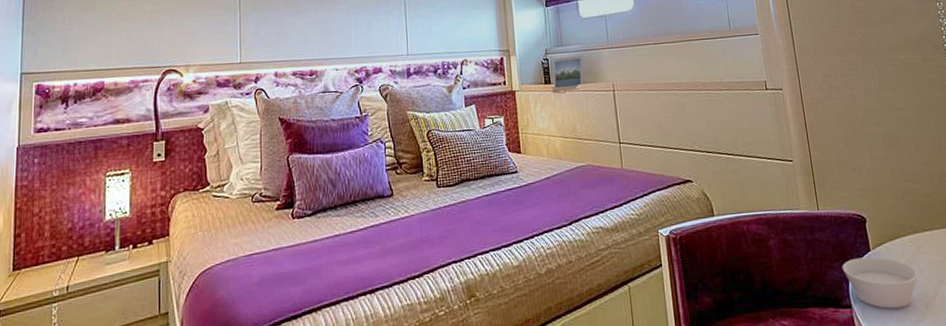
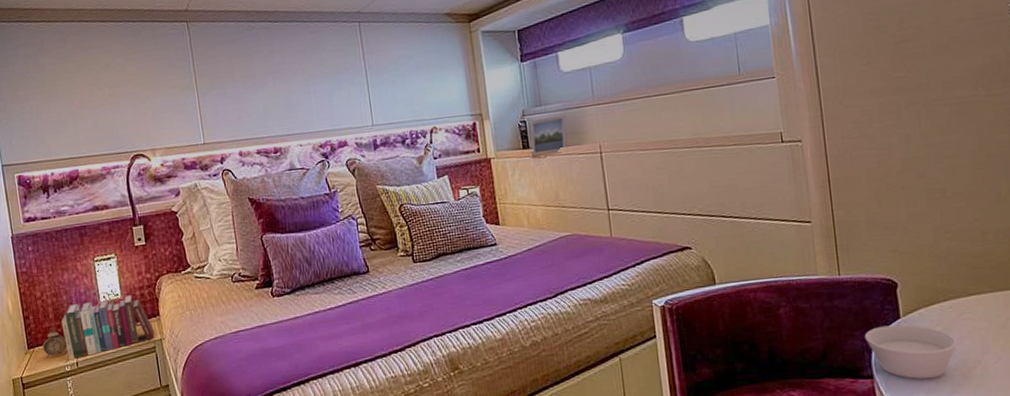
alarm clock: none [30,247,60,282] -> present [42,327,68,359]
books: none [57,212,161,284] -> present [61,294,155,360]

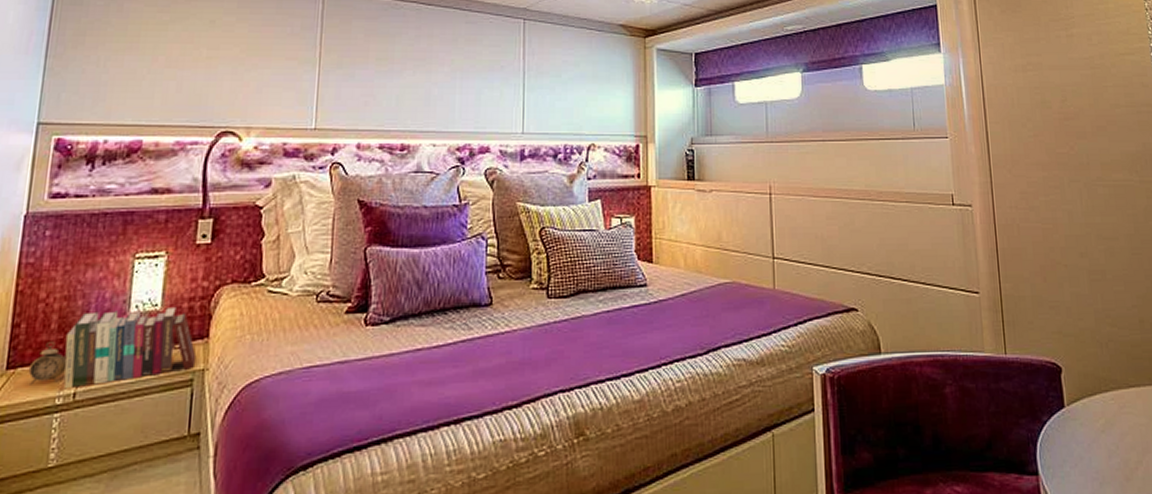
picture frame: present [529,114,568,157] -> none [696,148,737,190]
bowl: present [864,324,958,380] -> none [1029,414,1120,480]

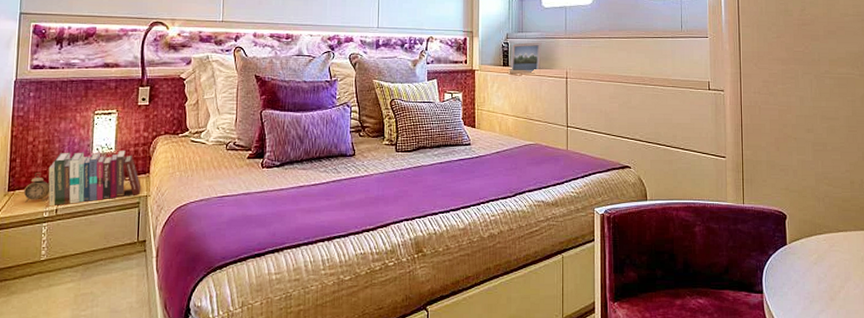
picture frame: none [696,148,737,190] -> present [510,42,542,74]

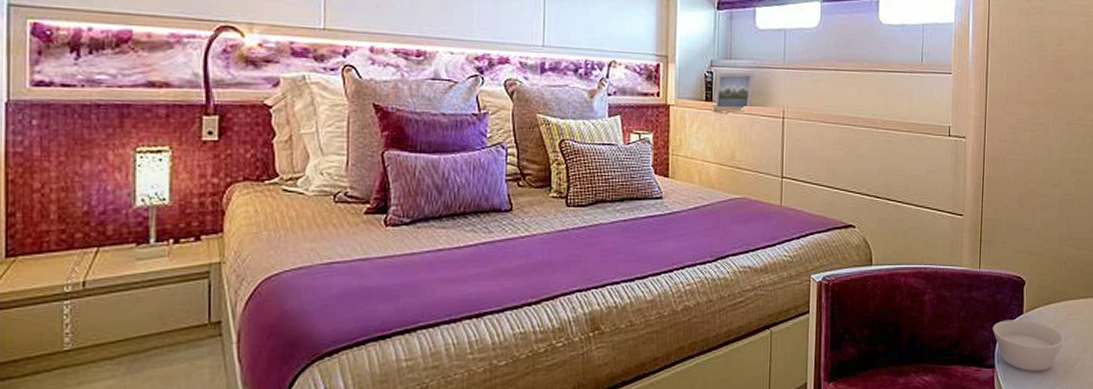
alarm clock: present [23,173,51,203] -> none [30,232,73,273]
books: present [48,150,141,207] -> none [67,201,212,278]
bowl: none [759,250,828,298] -> present [992,319,1065,372]

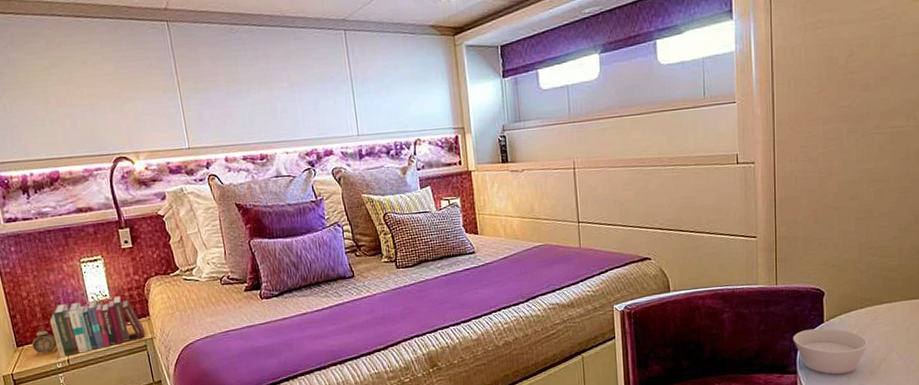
alarm clock: none [30,232,73,273] -> present [31,326,58,356]
books: none [67,201,212,278] -> present [49,295,146,358]
picture frame: present [713,71,755,112] -> none [509,130,544,171]

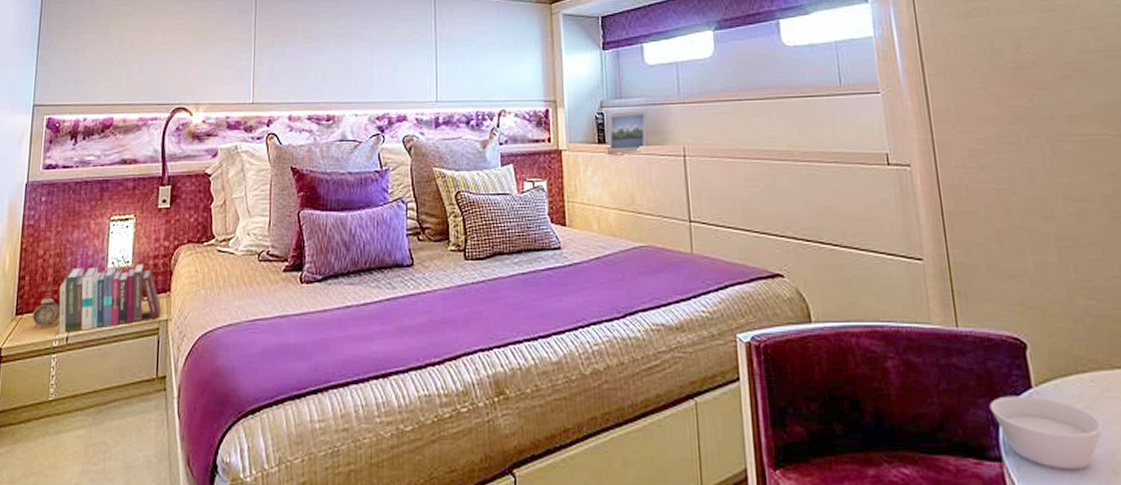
picture frame: none [509,130,544,171] -> present [607,110,649,153]

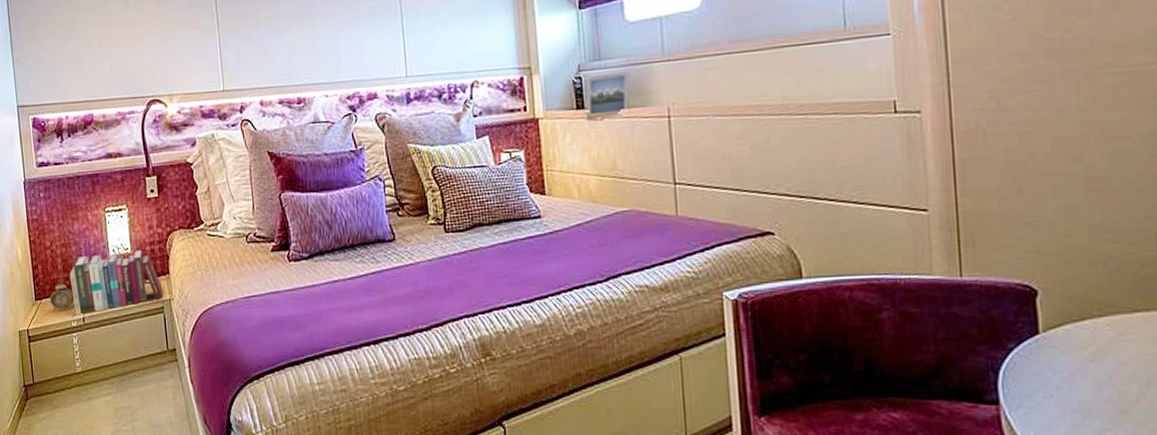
bowl: present [989,396,1104,470] -> none [990,341,1115,411]

